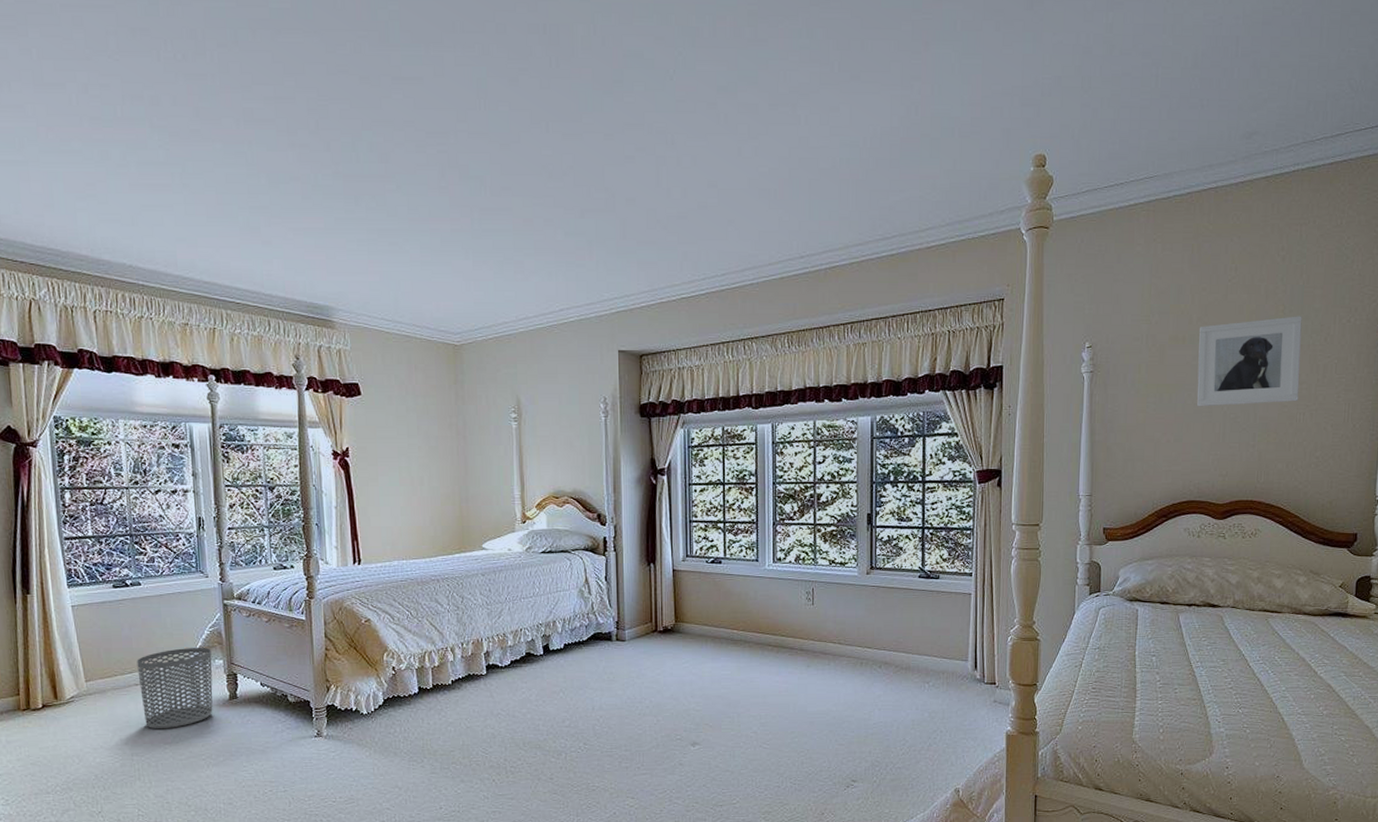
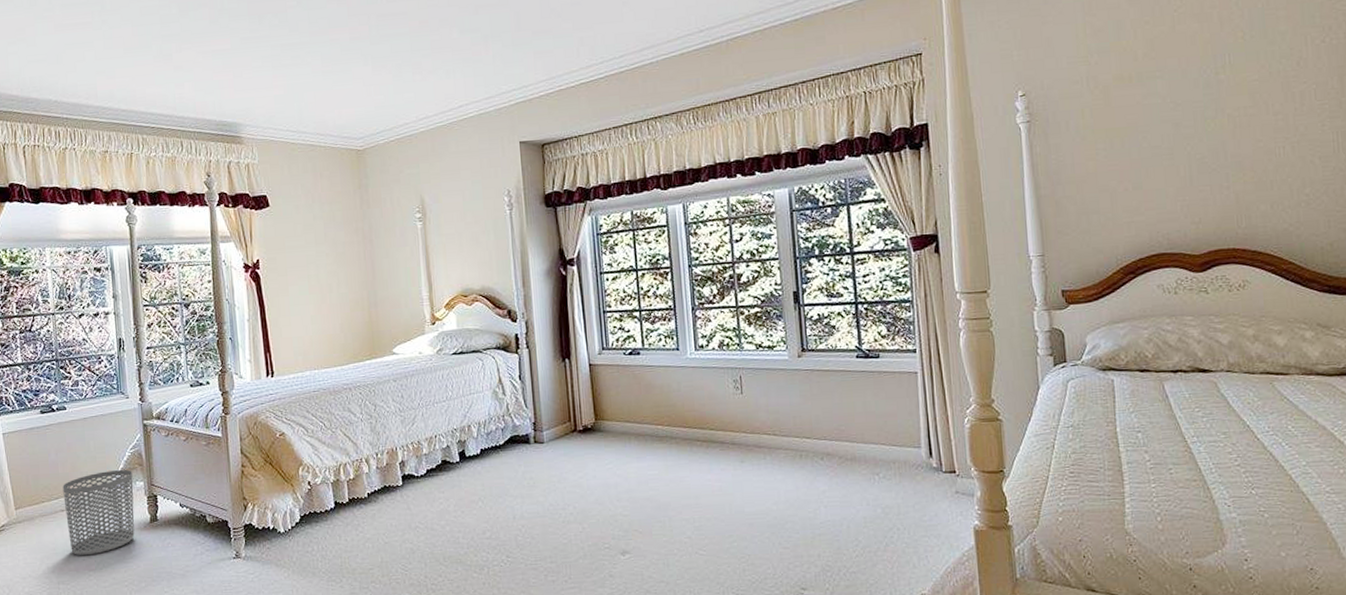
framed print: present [1196,316,1302,407] -> none [1146,41,1275,150]

